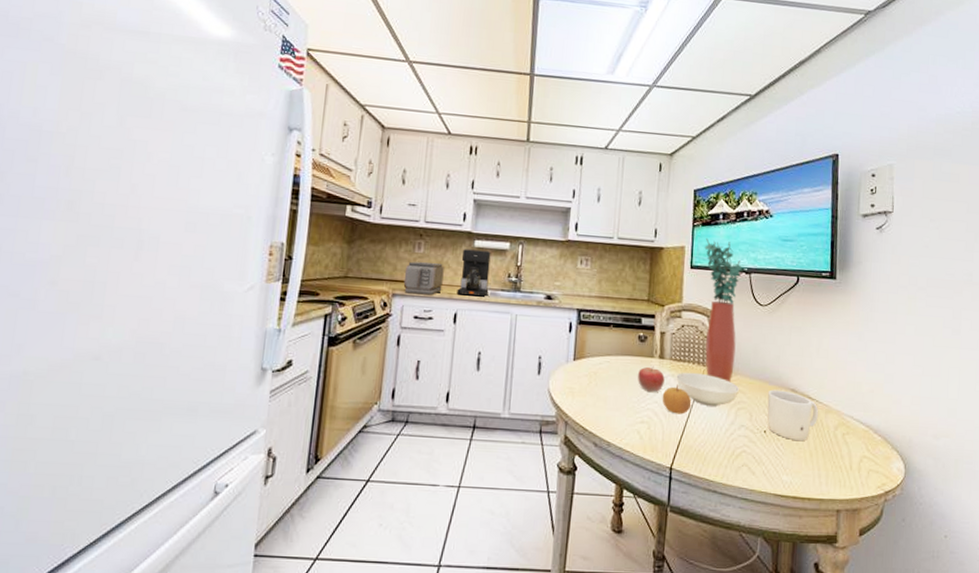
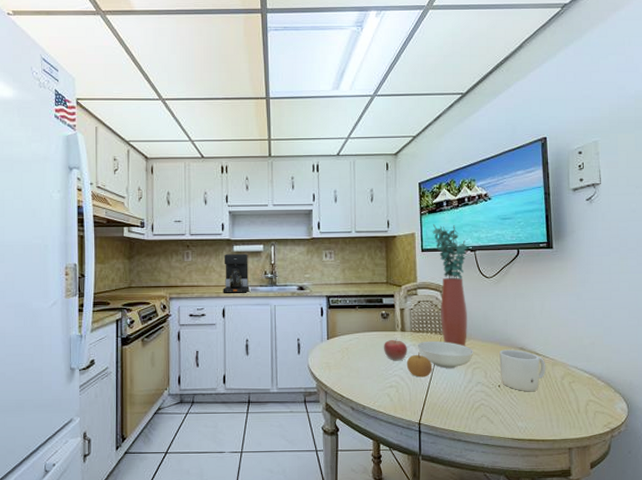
toaster: present [403,261,444,296] -> none [177,269,210,296]

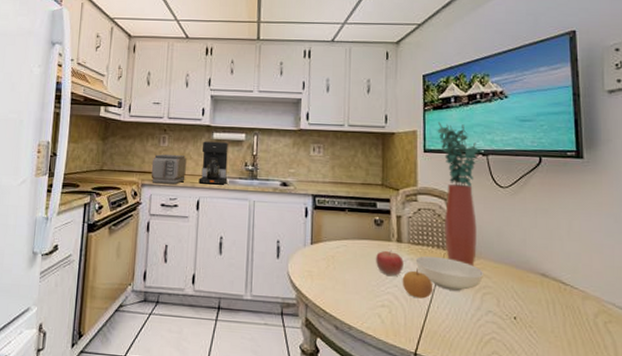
toaster: none [177,269,210,296] -> present [151,154,187,185]
mug: present [499,349,546,392] -> none [516,274,575,330]

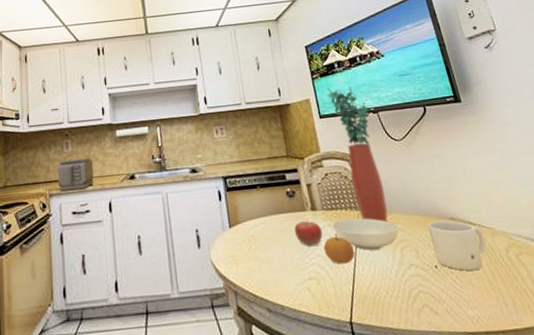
coffee maker: present [198,141,229,185] -> none [107,138,137,184]
mug: none [516,274,575,330] -> present [427,220,486,271]

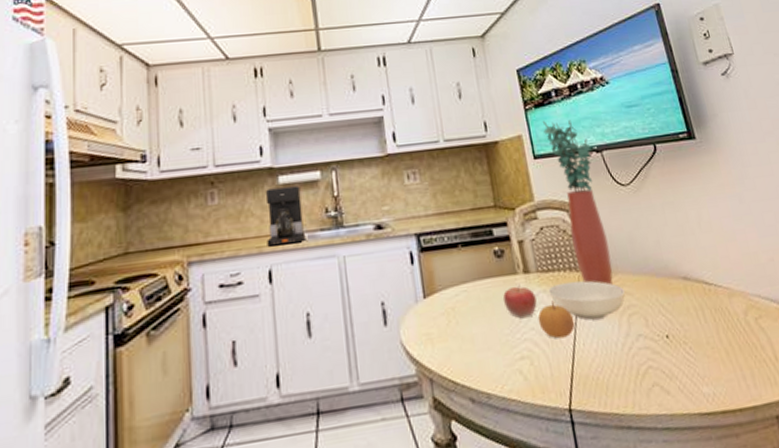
toaster: present [57,158,94,192] -> none [198,213,249,258]
coffee maker: none [107,138,137,184] -> present [266,185,306,247]
mug: present [427,220,486,271] -> none [658,280,723,340]

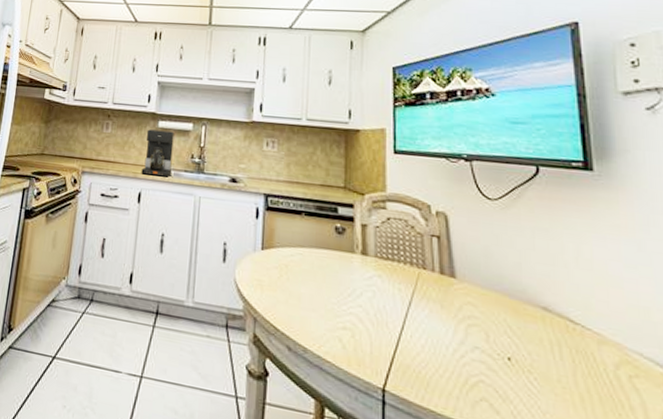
fruit: present [502,284,537,318] -> none [335,262,369,294]
fruit: present [538,300,575,339] -> none [367,287,406,324]
vase: present [543,120,613,285] -> none [410,120,462,291]
bowl: present [548,280,626,320] -> none [384,273,469,319]

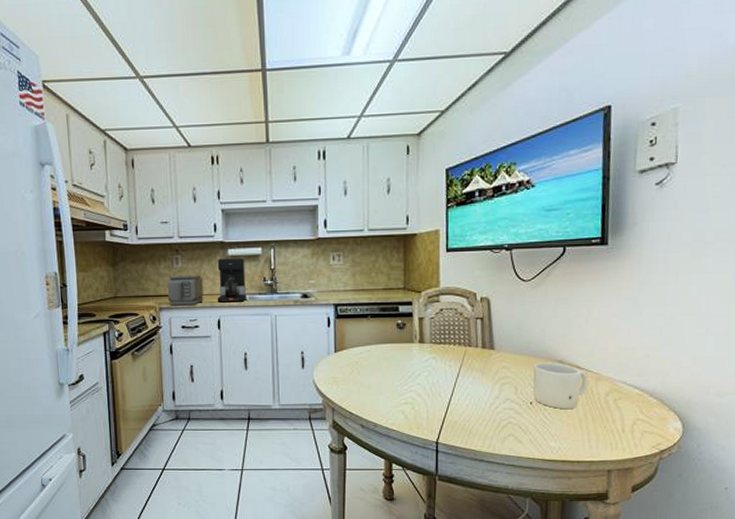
toaster: none [92,141,130,174] -> present [167,275,204,306]
mug: none [509,305,588,379] -> present [532,362,589,410]

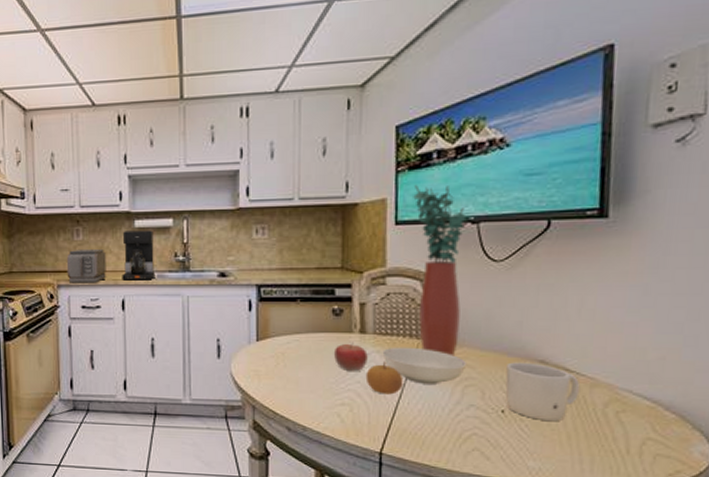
fruit: none [398,350,426,375] -> present [333,342,368,371]
fruit: none [424,366,455,394] -> present [365,361,404,395]
bowl: none [437,353,504,383] -> present [382,347,467,384]
vase: none [460,219,503,360] -> present [413,185,468,356]

